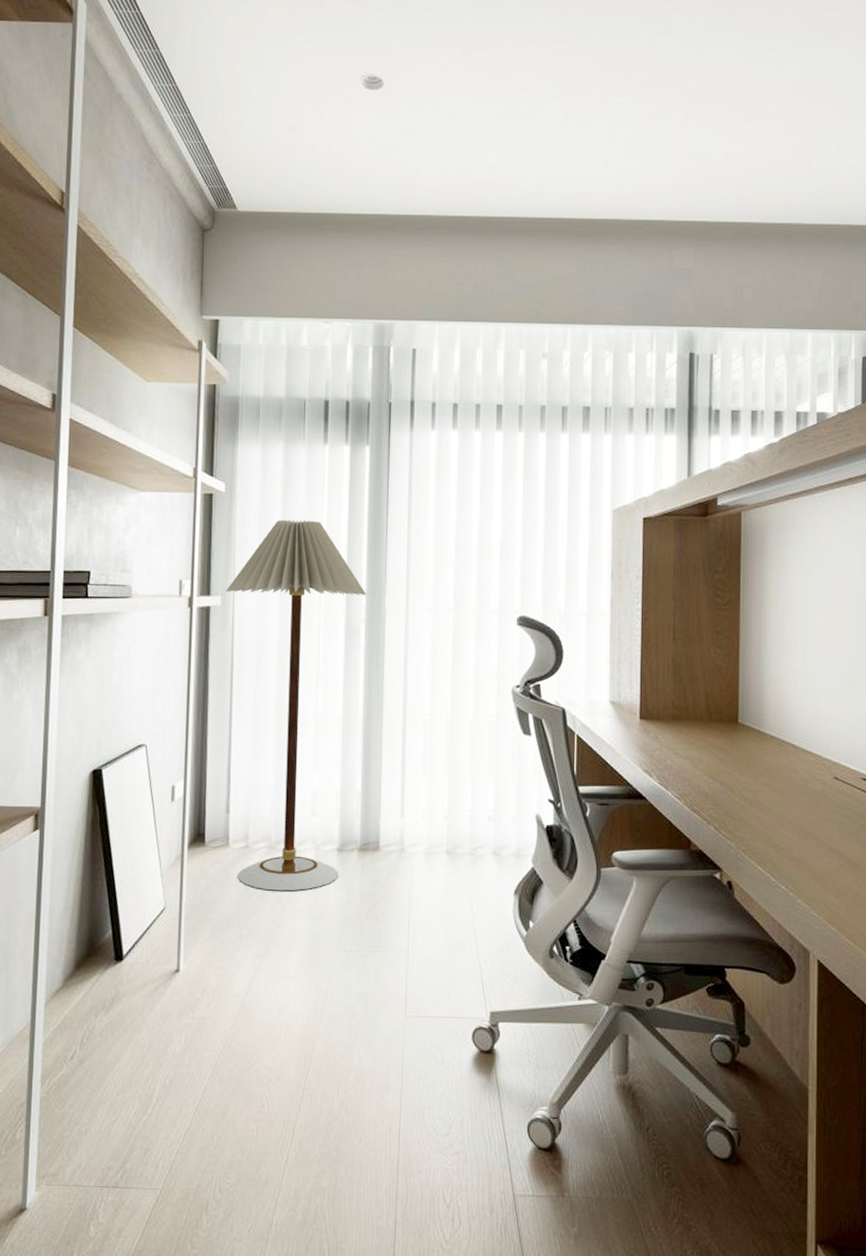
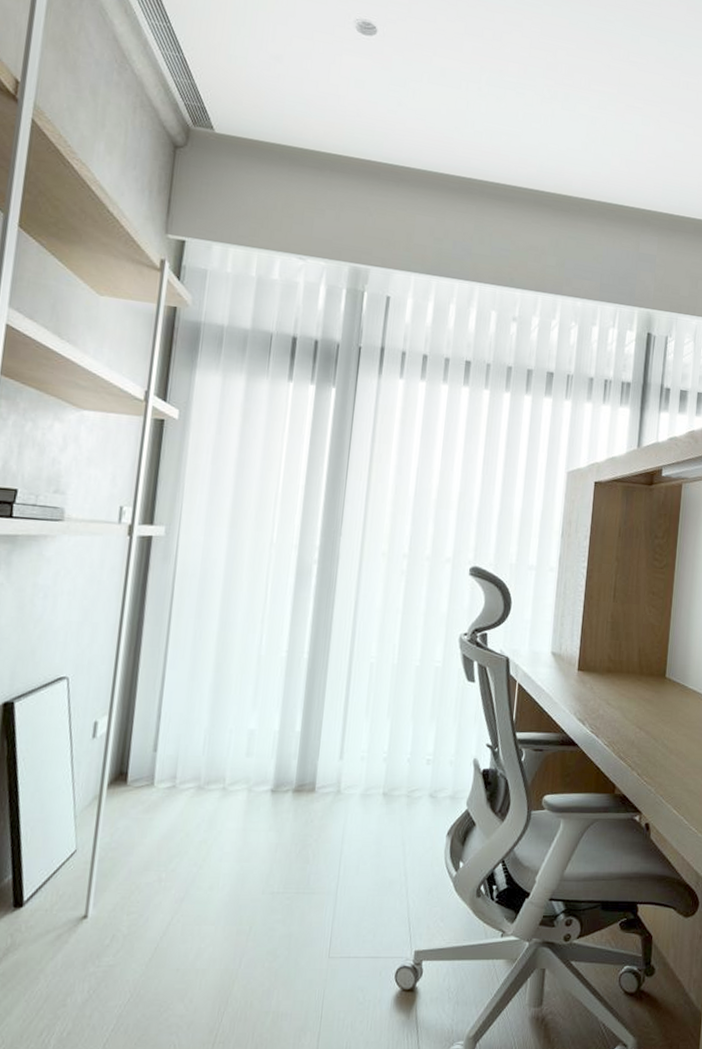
floor lamp: present [226,519,367,891] -> none [160,453,322,833]

